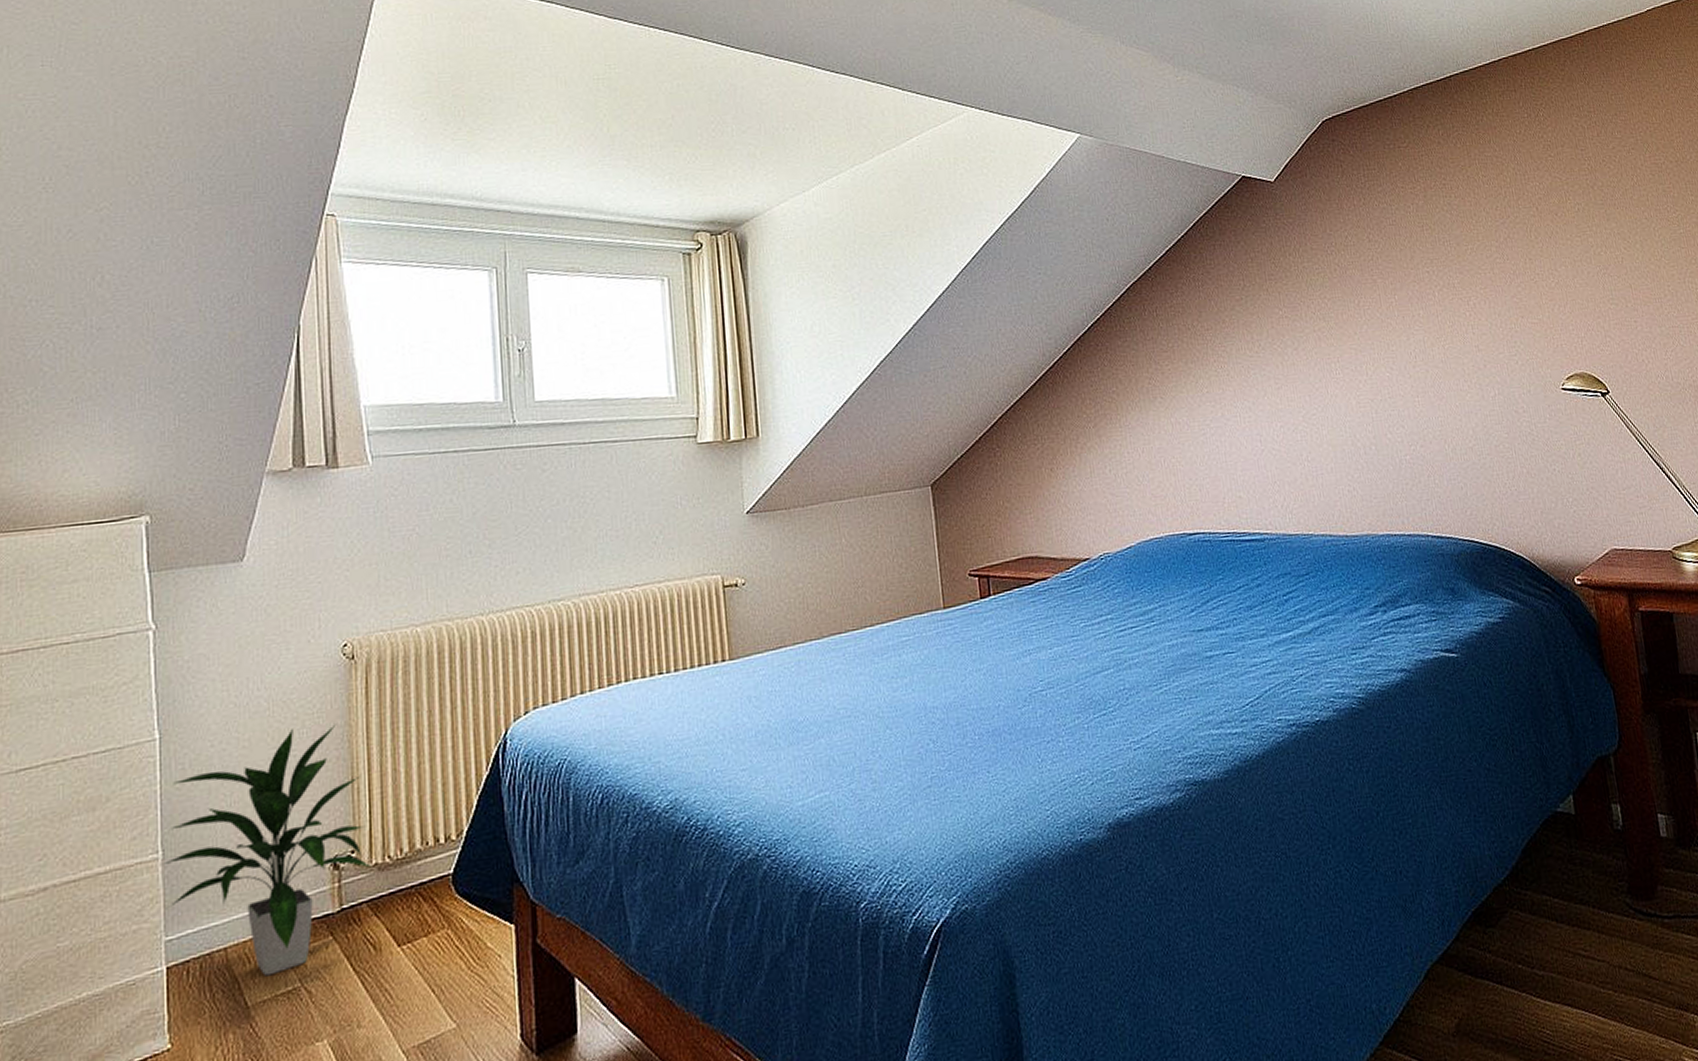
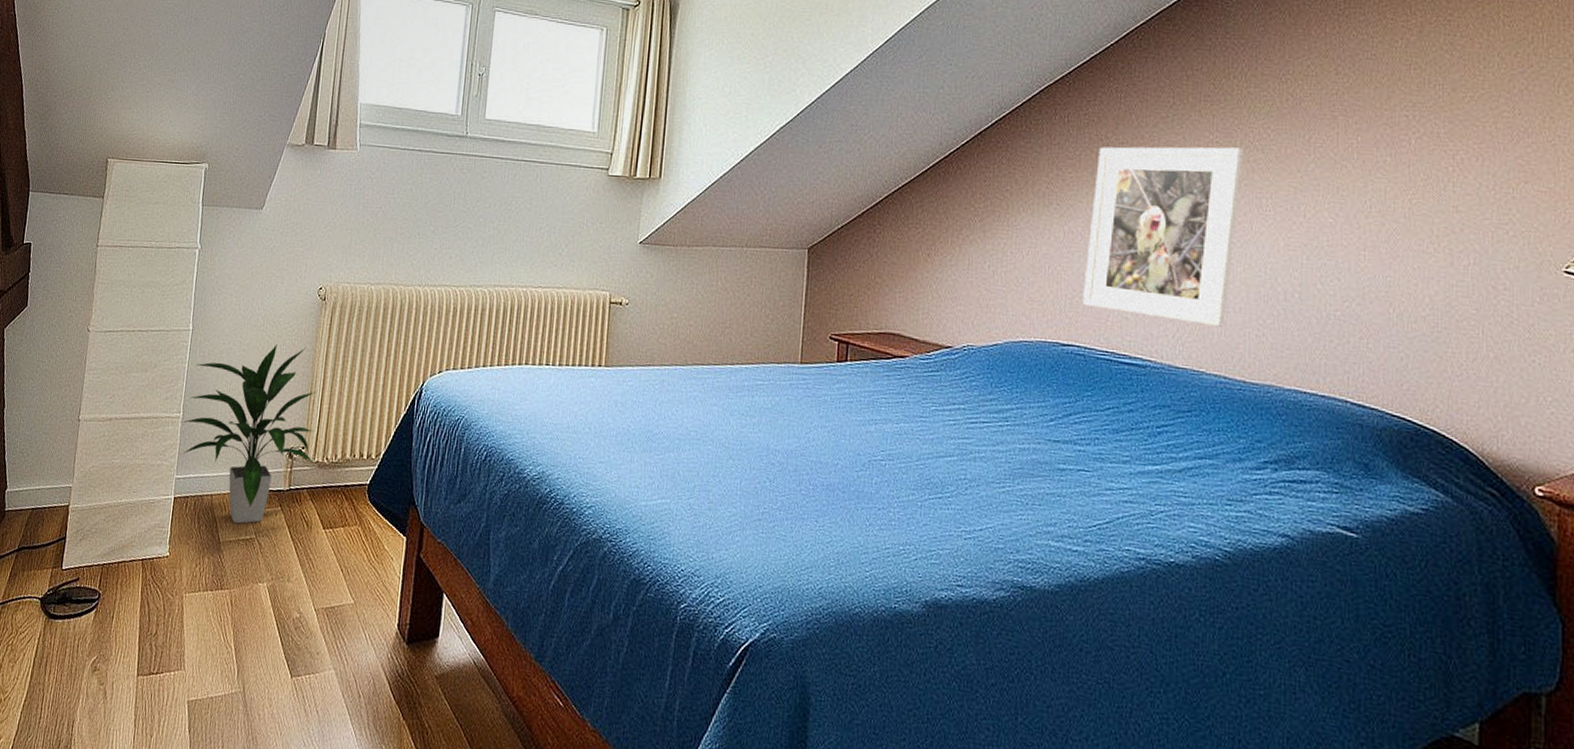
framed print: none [1188,319,1322,493] -> present [1082,146,1244,327]

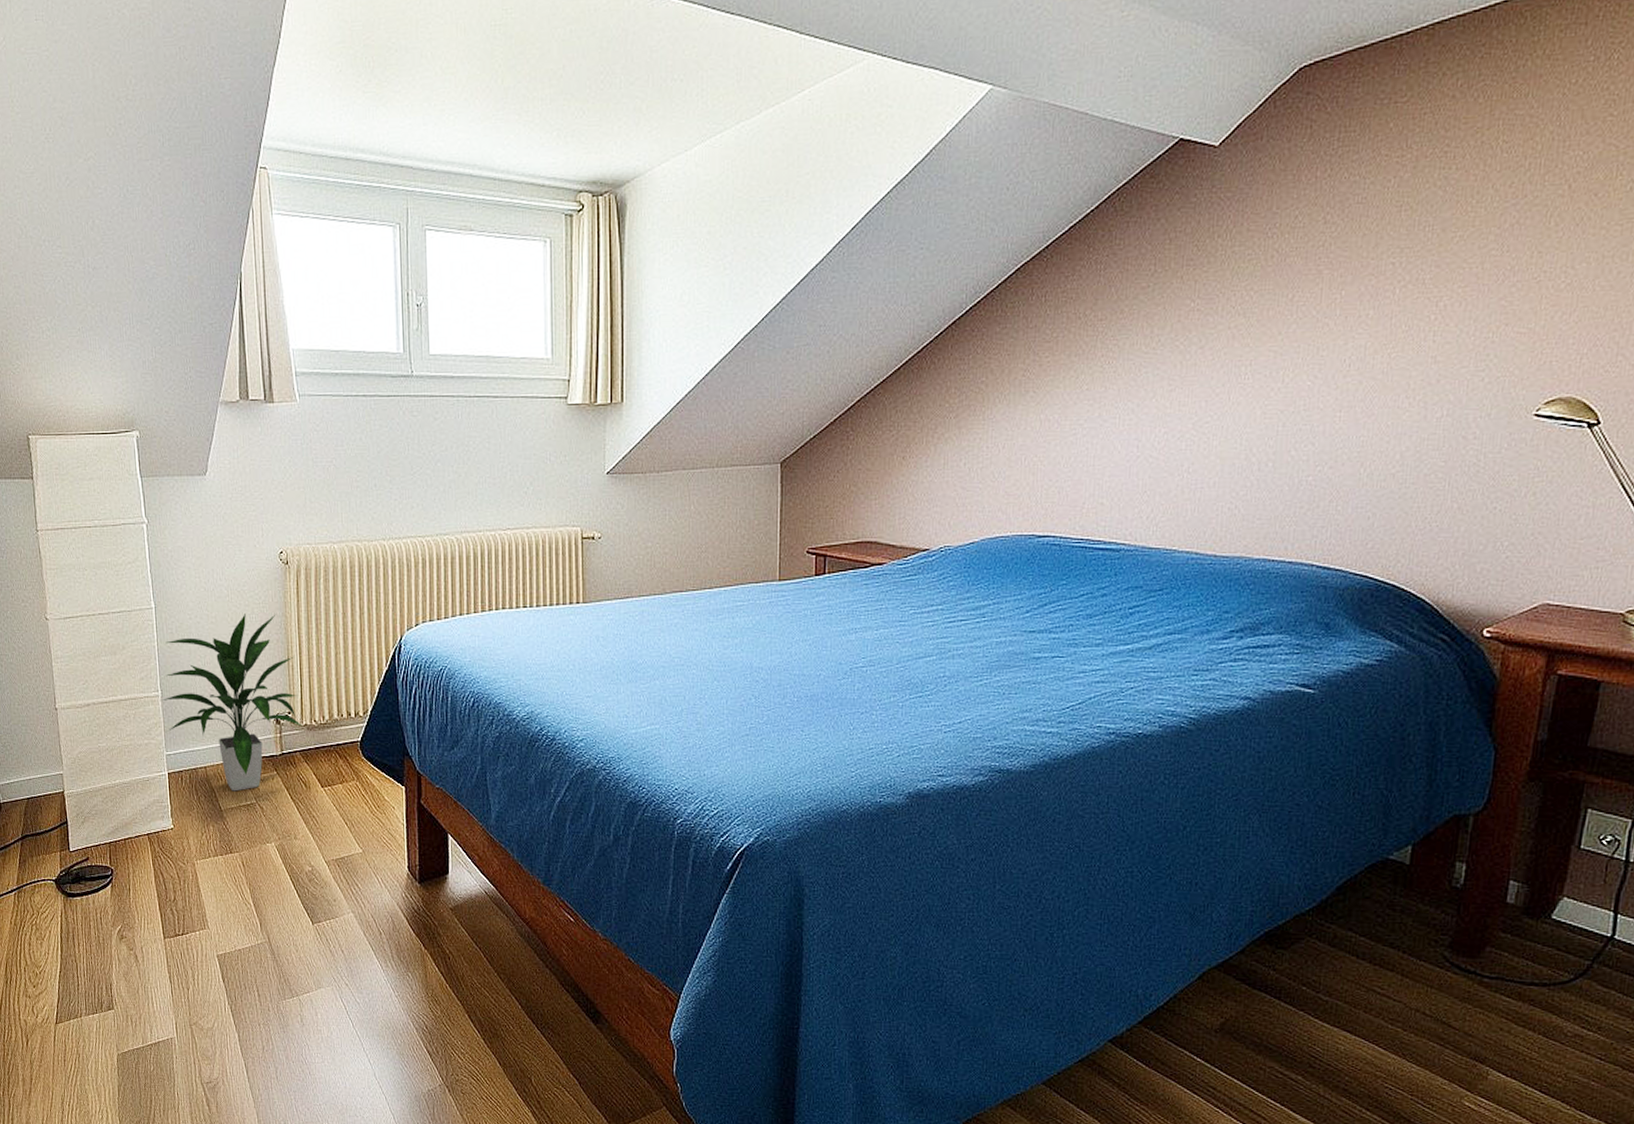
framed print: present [1082,146,1244,327] -> none [1058,314,1226,503]

